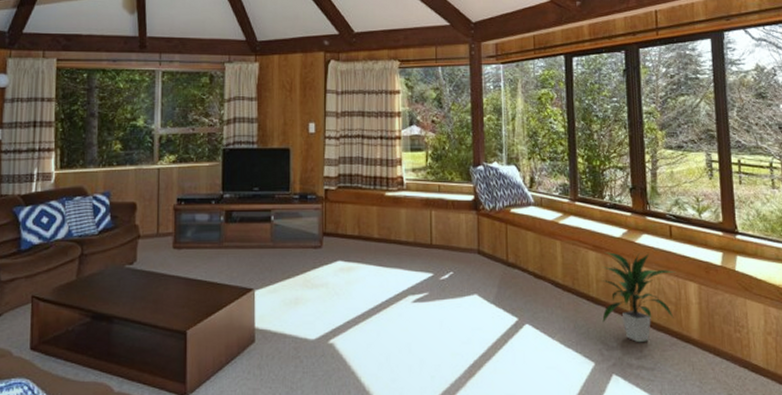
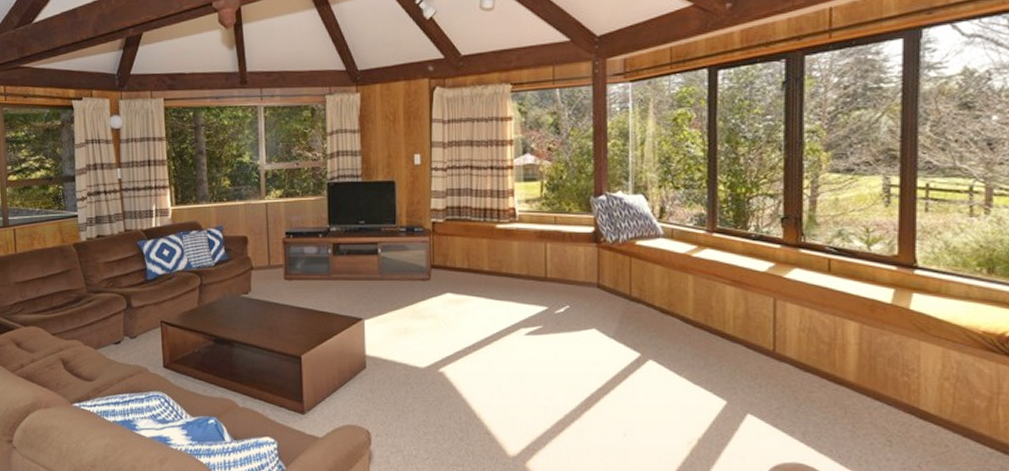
indoor plant: present [602,252,675,343] -> none [738,287,831,383]

